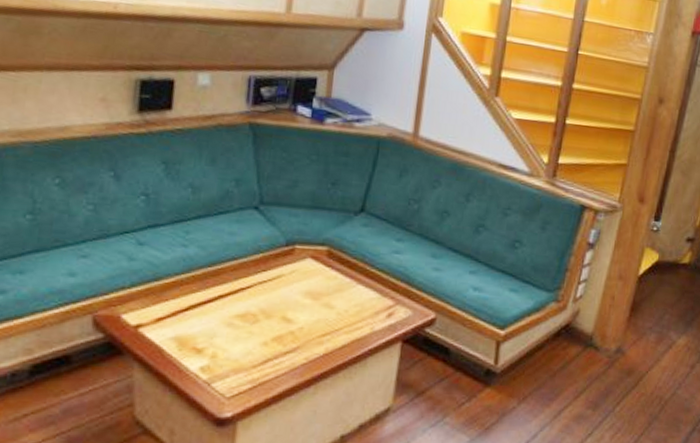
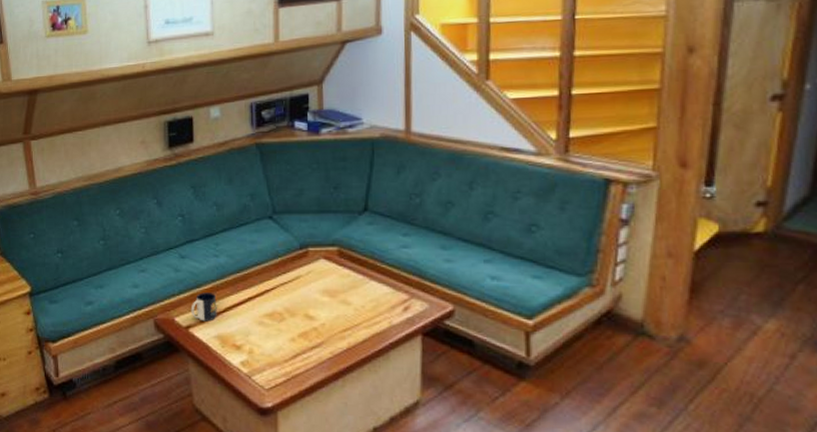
mug: none [143,287,179,321] -> present [190,292,217,322]

